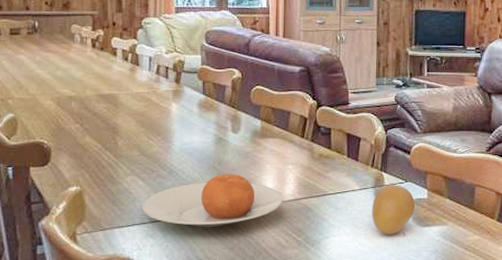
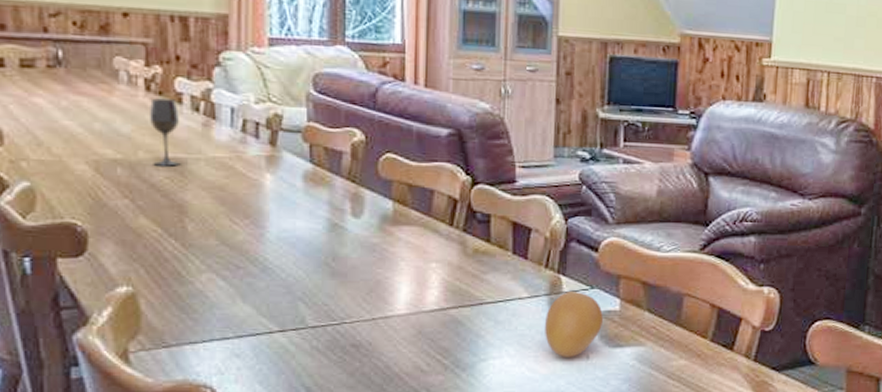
wine glass: none [94,52,115,100] -> present [149,98,181,167]
plate: present [141,173,283,228] -> none [223,272,424,346]

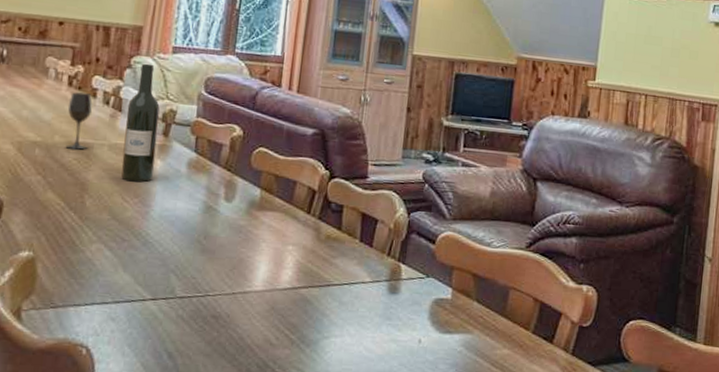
wine bottle: none [222,59,265,201] -> present [121,63,160,182]
fruit: present [545,290,603,357] -> none [382,278,436,340]

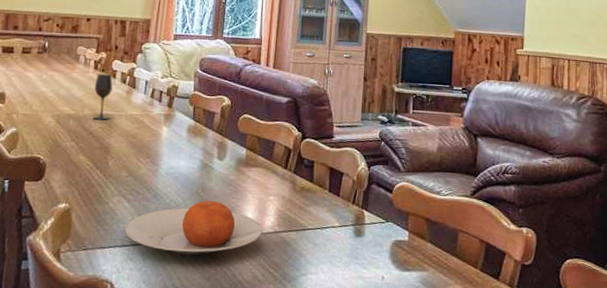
plate: none [105,249,278,315] -> present [124,200,263,256]
wine bottle: present [121,63,160,182] -> none [135,49,165,145]

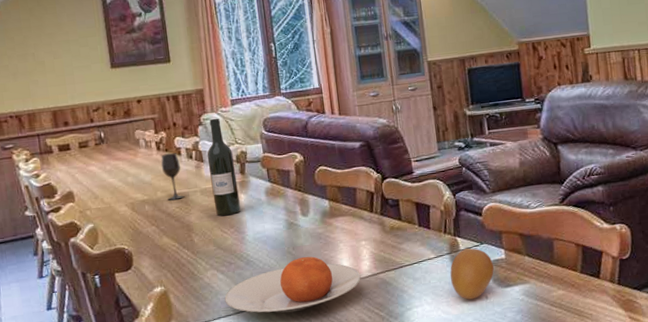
wine bottle: none [135,49,165,145] -> present [206,118,242,216]
fruit: none [350,222,395,277] -> present [450,248,494,300]

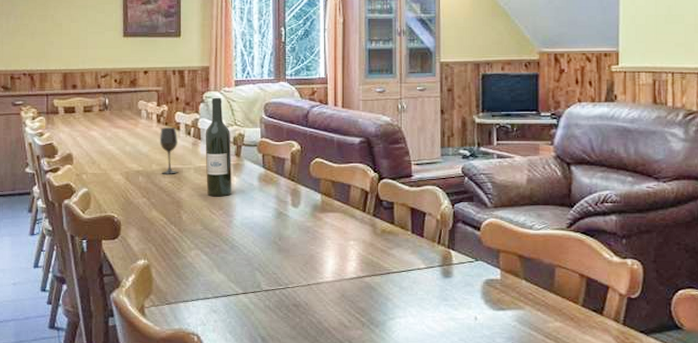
plate: present [224,256,361,313] -> none [205,248,345,305]
fruit: present [450,248,494,300] -> none [440,262,487,318]

